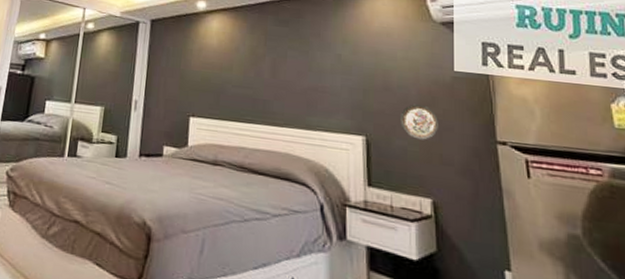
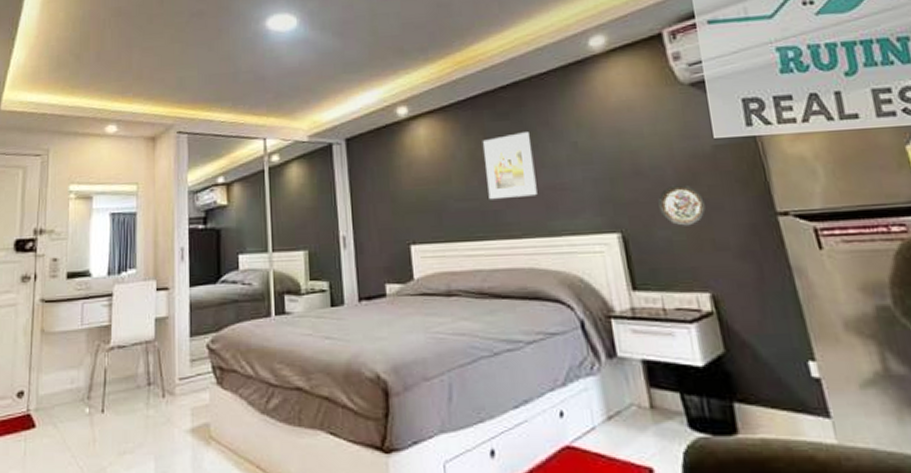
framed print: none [261,39,303,94] -> present [482,132,537,200]

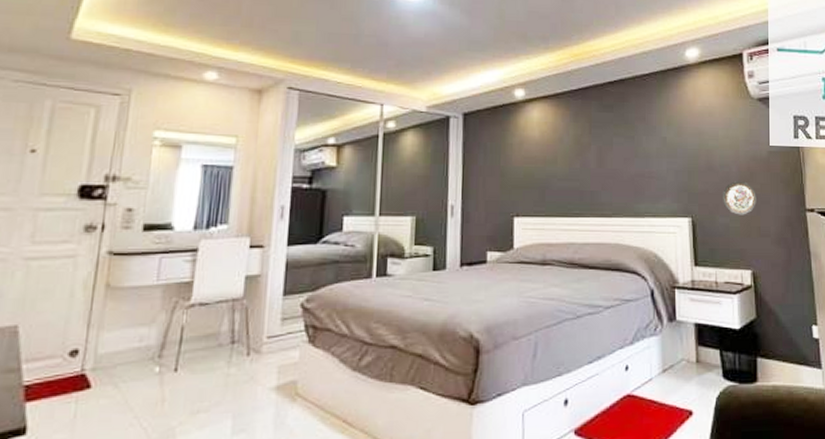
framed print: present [482,132,537,200] -> none [587,124,629,182]

